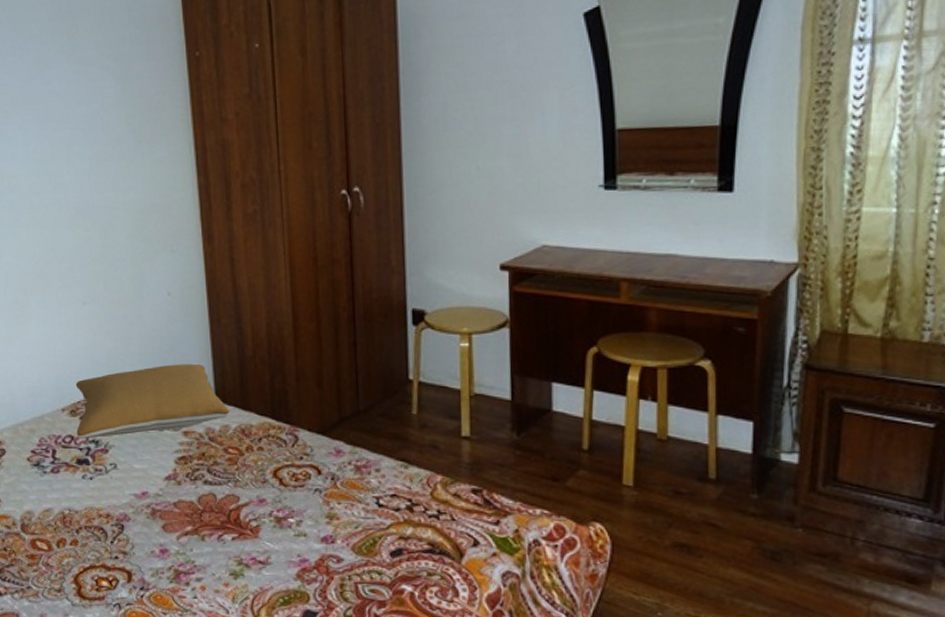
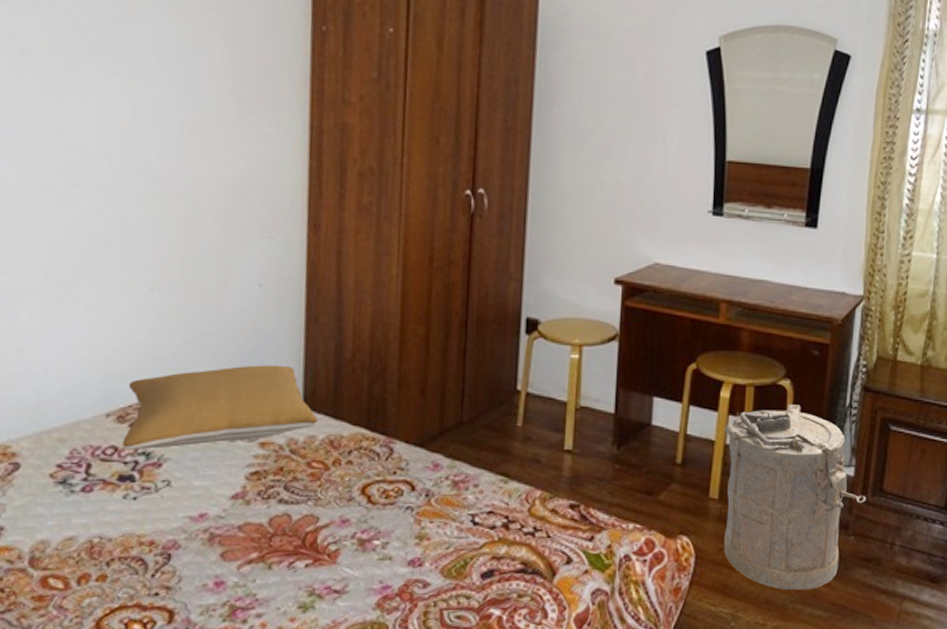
laundry hamper: none [635,387,816,584] -> present [724,405,866,591]

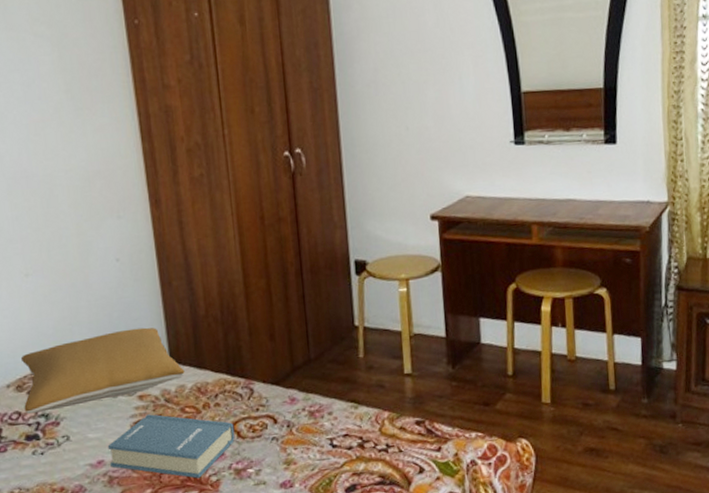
hardback book: none [214,465,365,545] -> present [107,414,235,478]
laundry hamper: present [724,405,866,591] -> none [549,310,690,478]

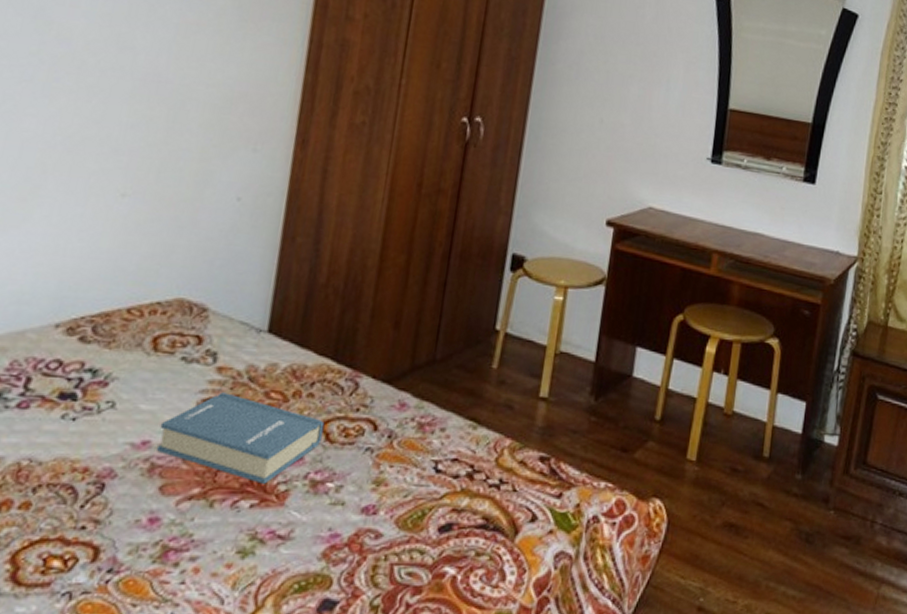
pillow: present [20,327,185,415] -> none [68,283,283,367]

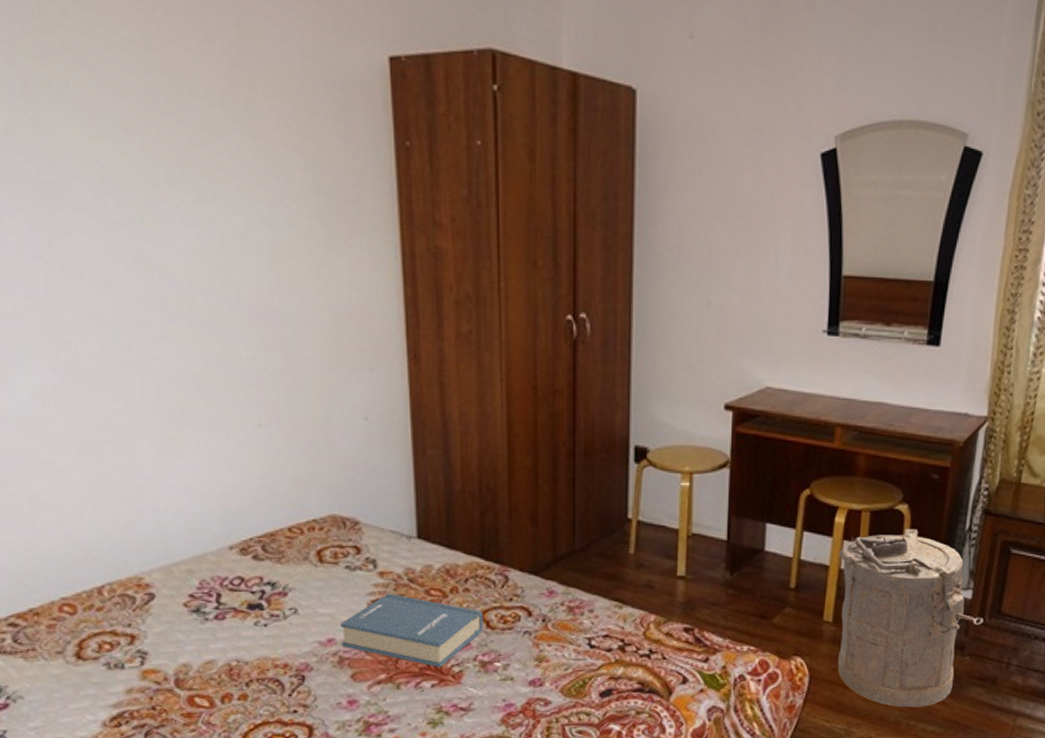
laundry hamper: none [698,365,849,567] -> present [838,529,983,708]

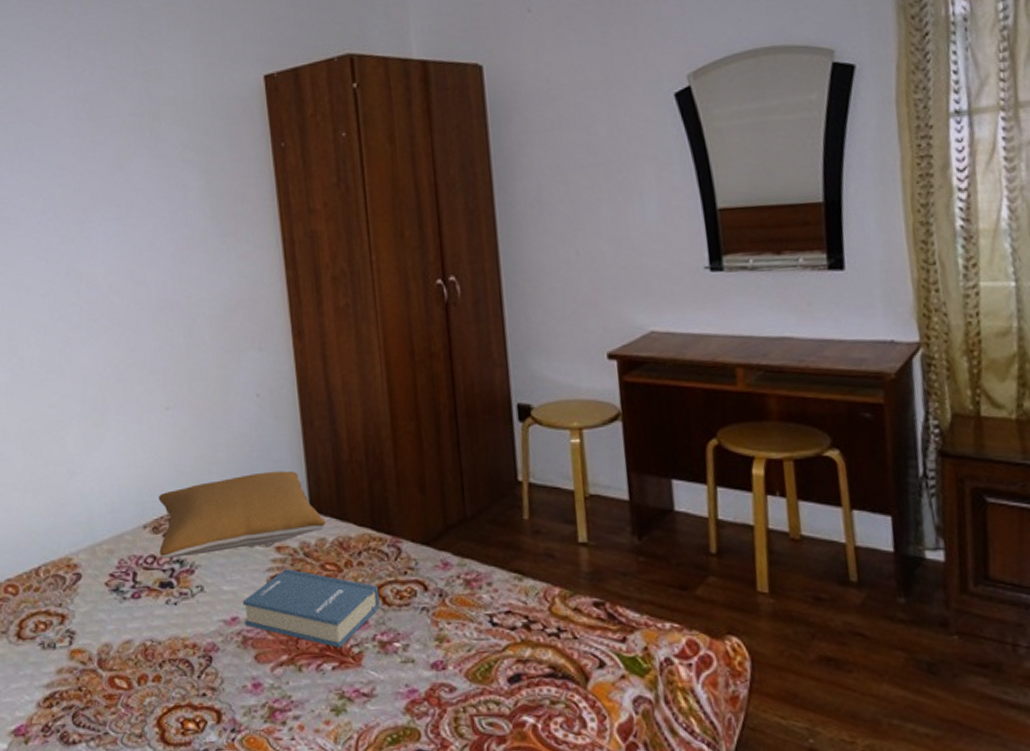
pillow: none [247,497,433,581] -> present [158,470,326,559]
laundry hamper: present [838,529,983,708] -> none [764,478,967,702]

